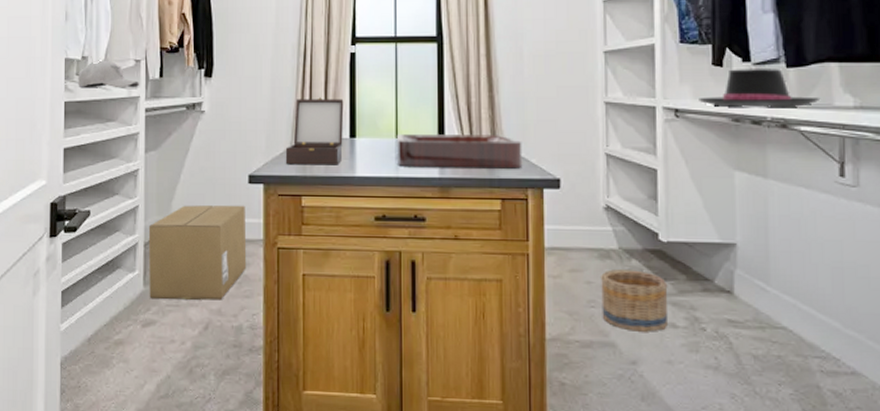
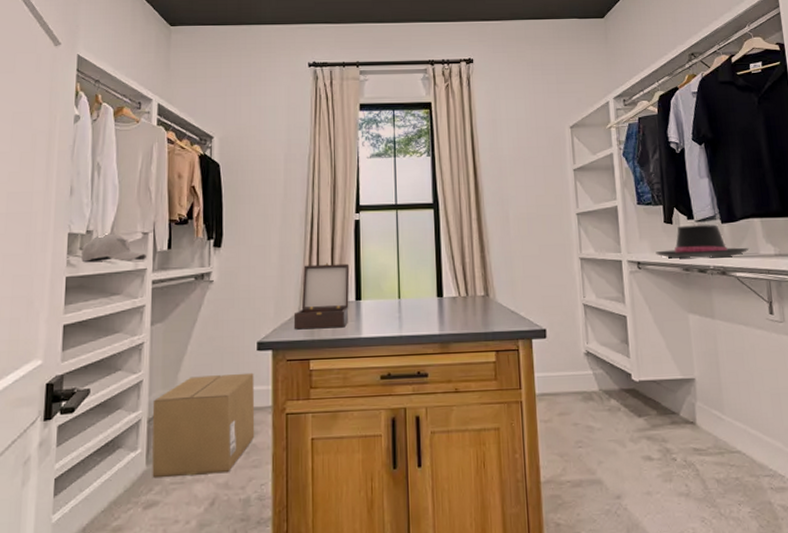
decorative tray: present [396,133,523,169] -> none [399,291,513,325]
basket: present [600,269,668,332] -> none [584,409,644,467]

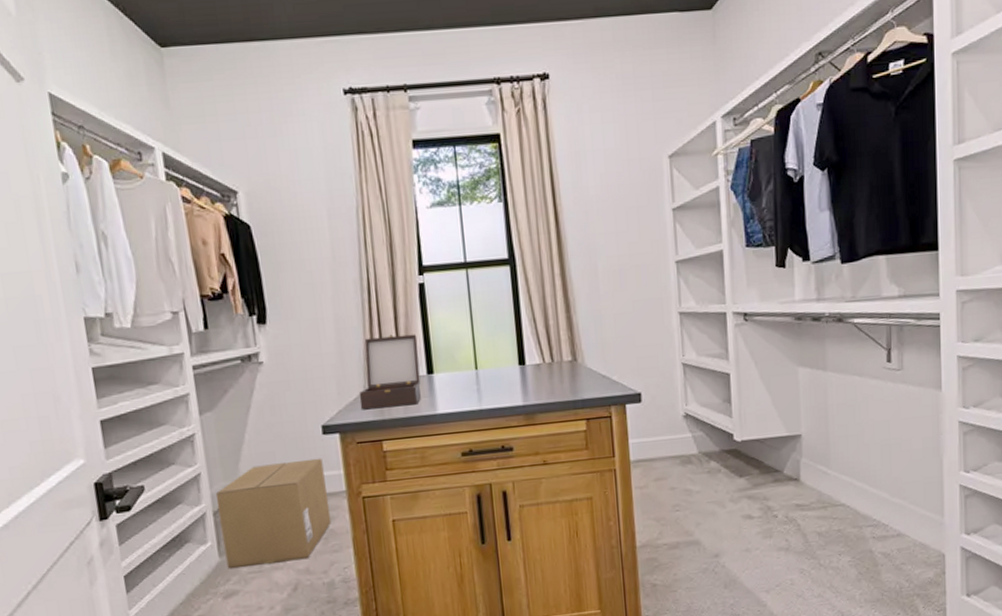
baseball cap: present [81,233,146,263] -> none [104,315,181,350]
dress hat: present [656,224,748,259] -> none [765,265,869,307]

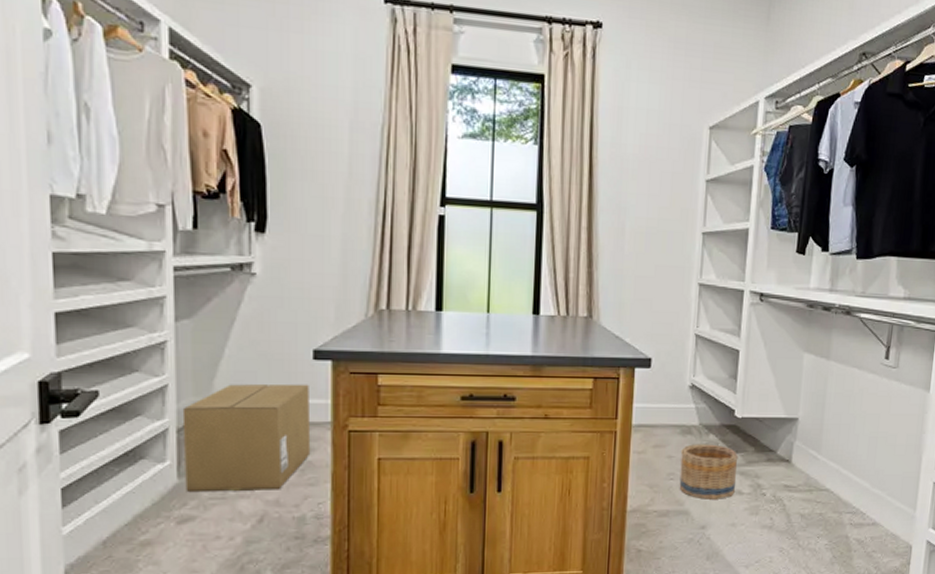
jewelry box: present [359,334,421,410] -> none [358,264,430,341]
basket: none [682,471,744,528] -> present [679,444,738,500]

